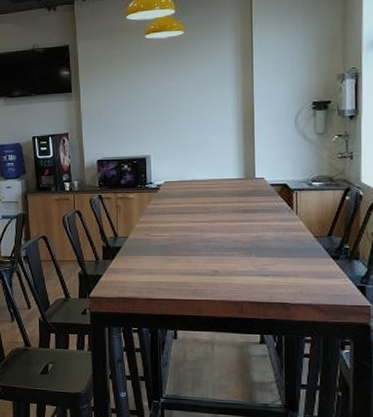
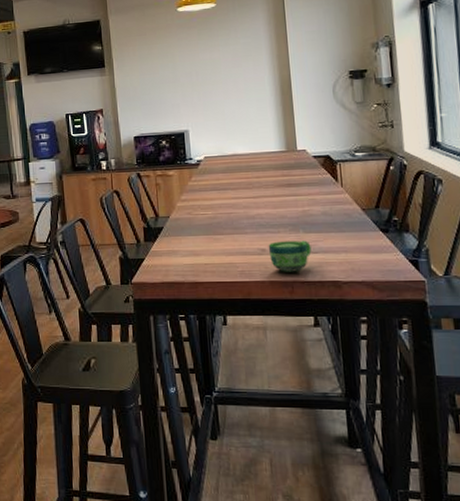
cup: none [221,264,263,293] -> present [268,240,312,272]

